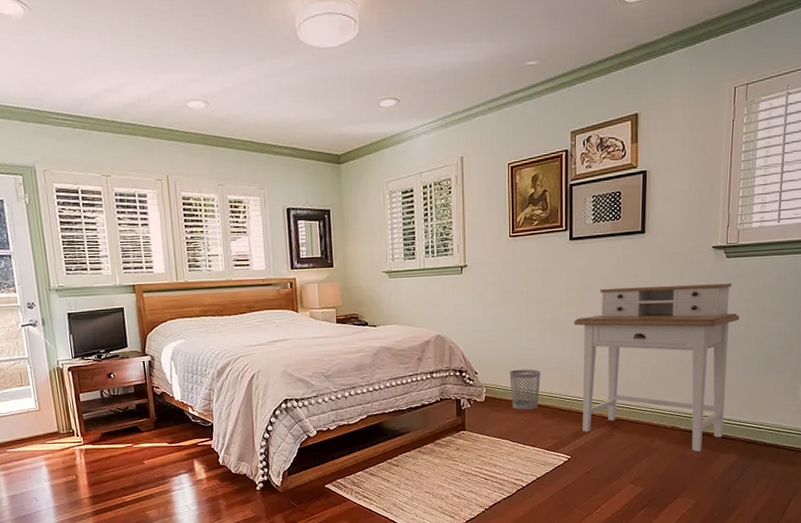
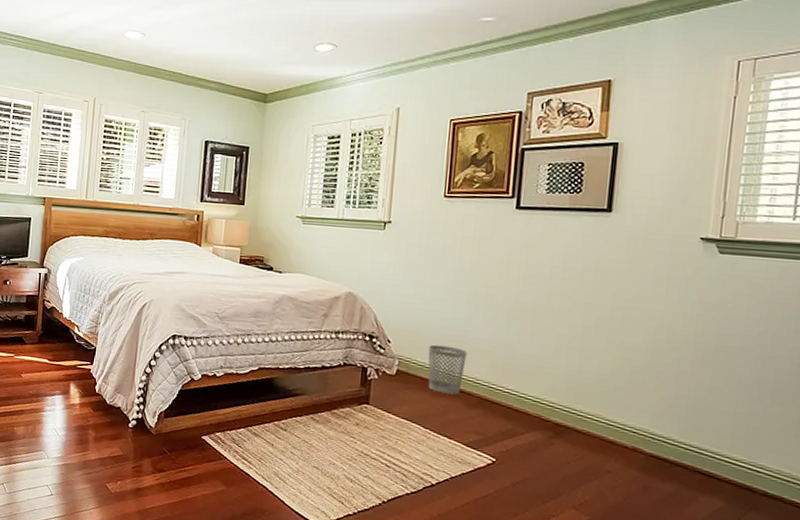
desk: present [574,283,740,452] -> none [513,268,735,486]

